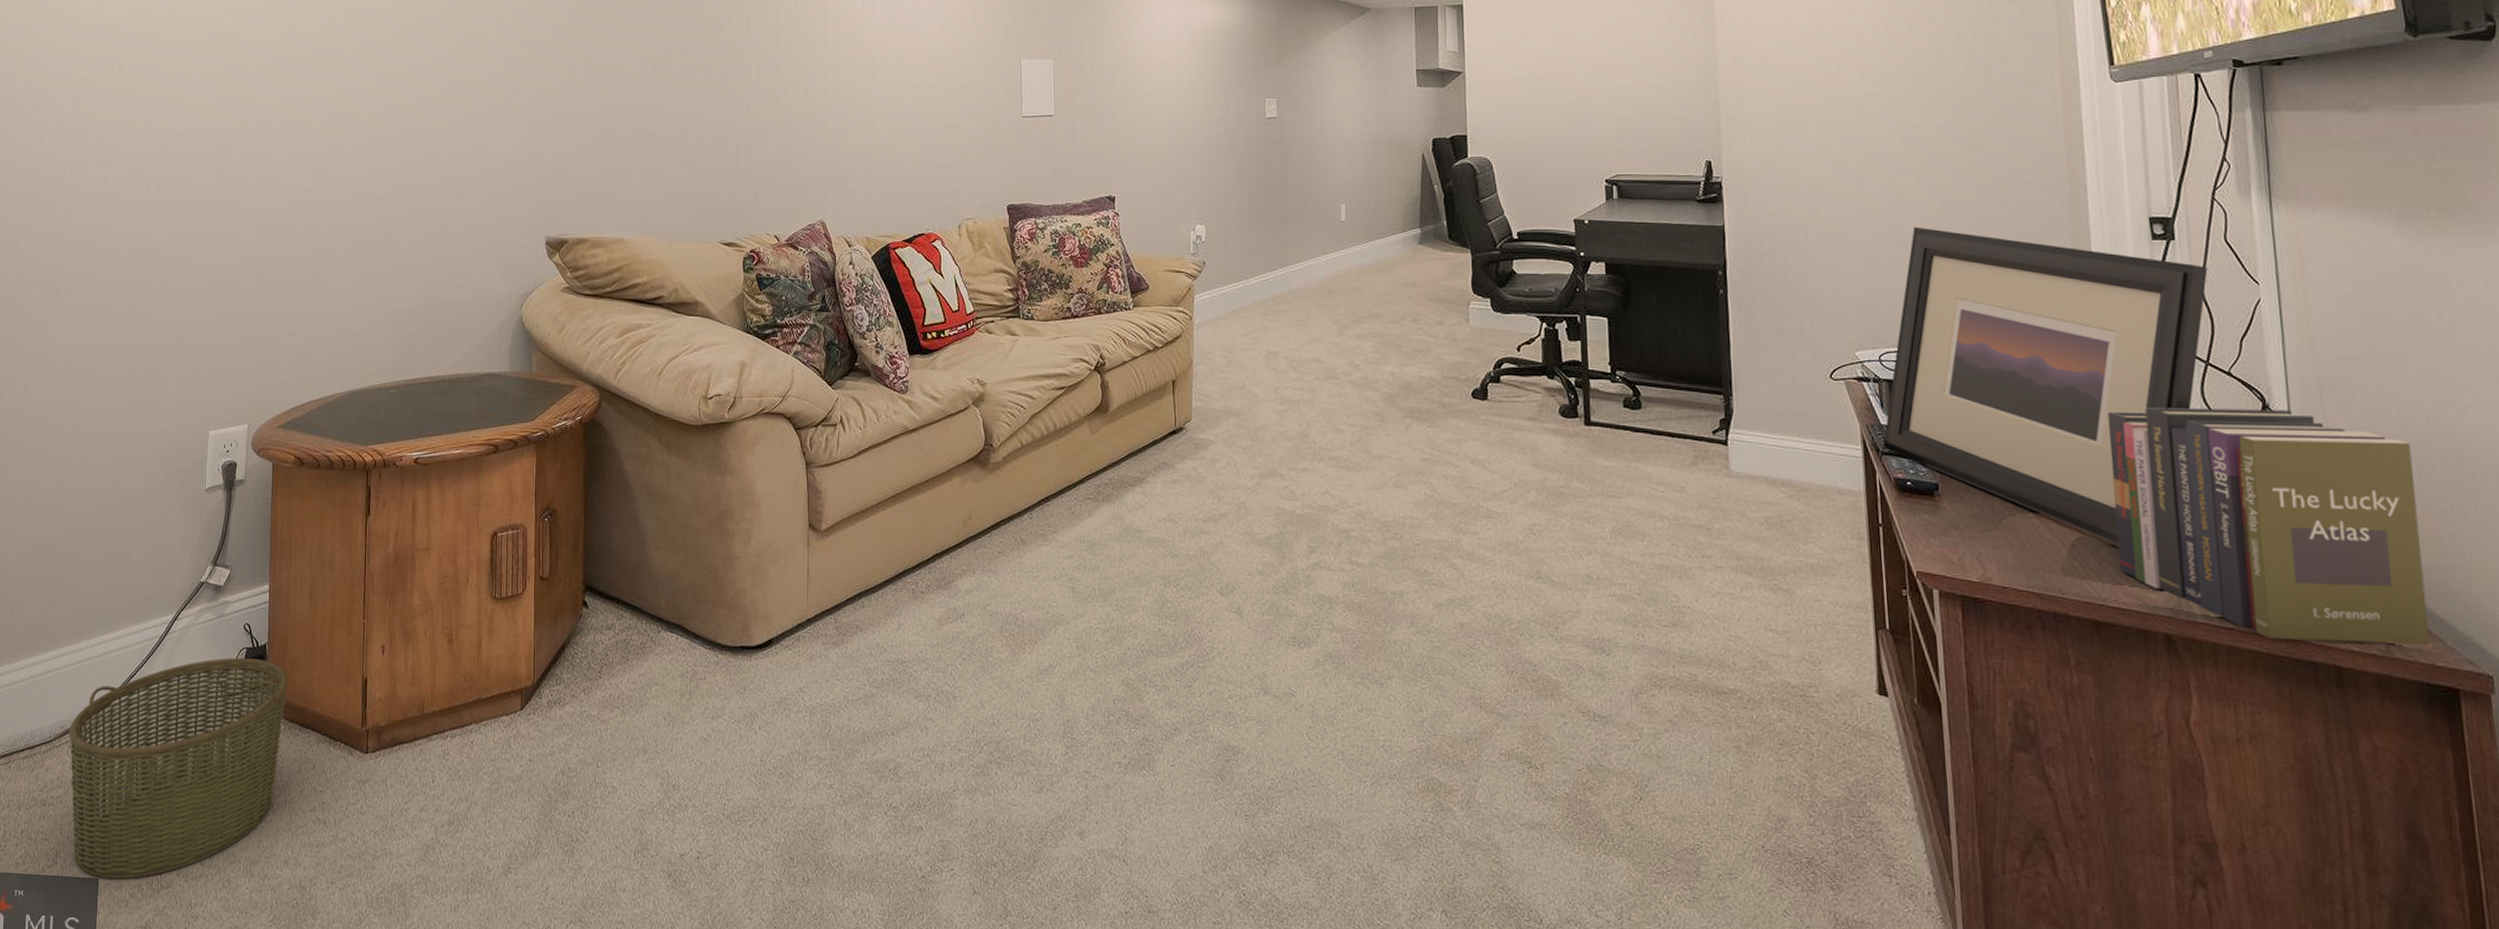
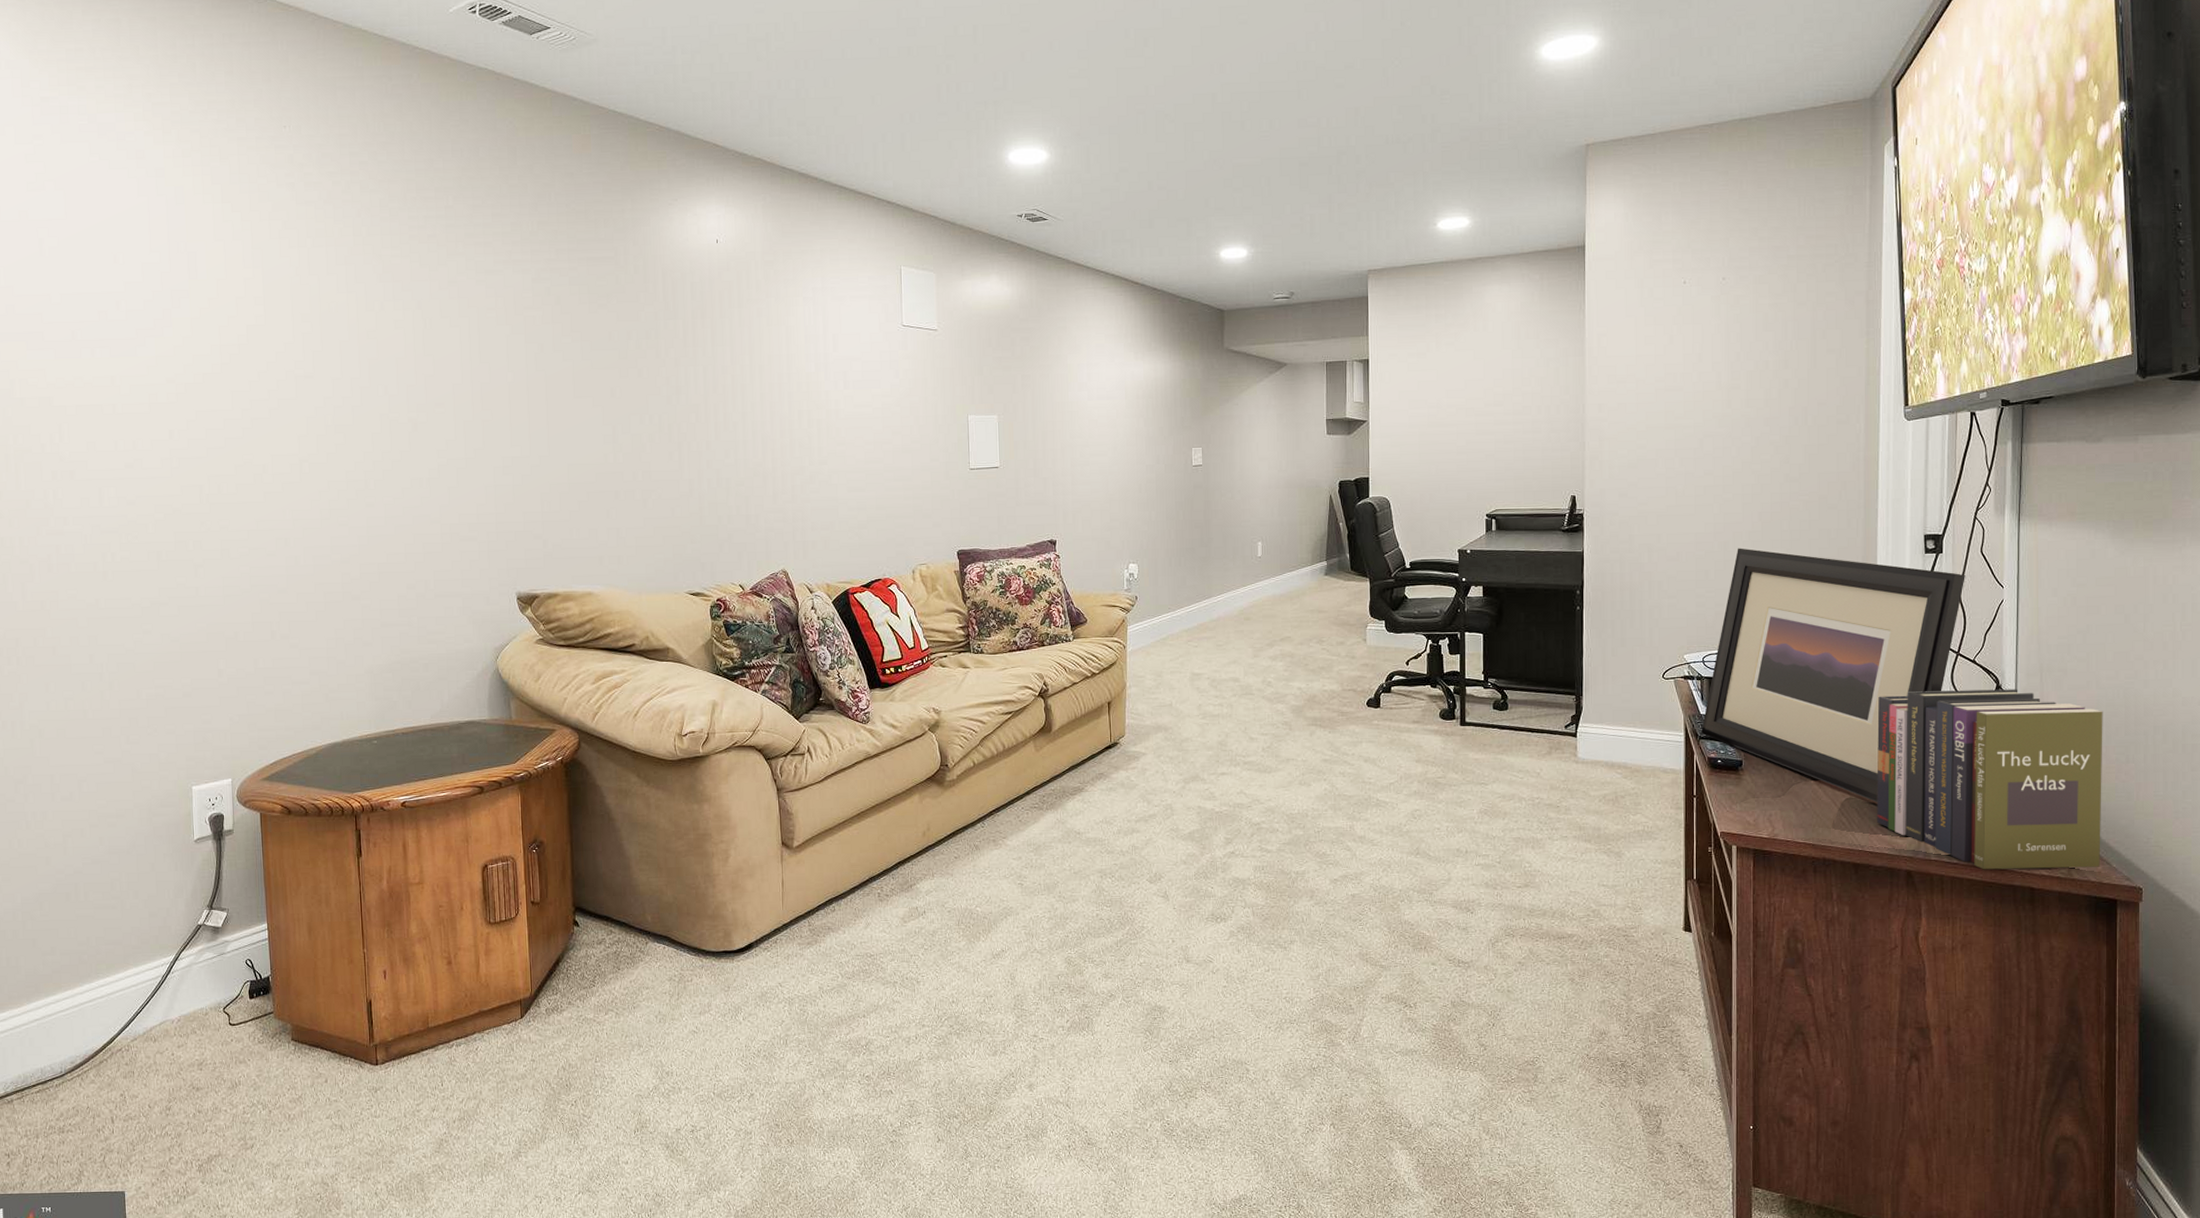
basket: present [69,657,288,880] -> none [79,989,294,1191]

